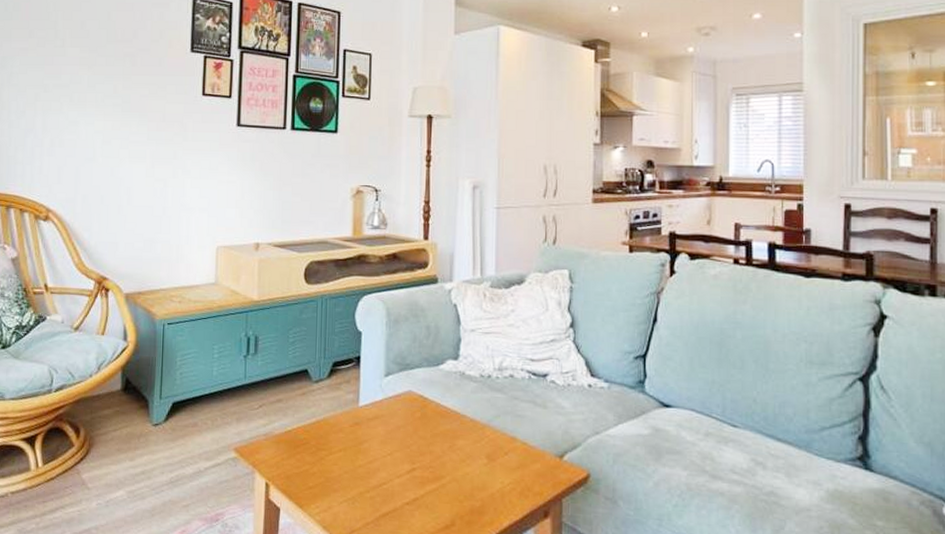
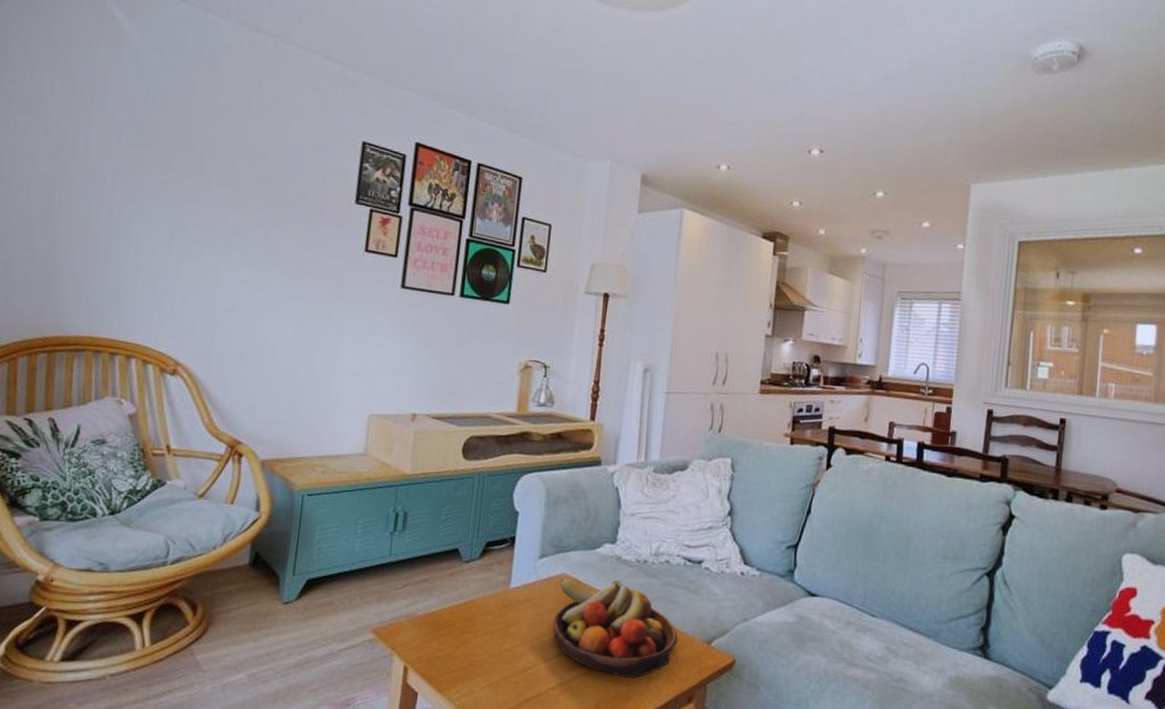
fruit bowl: none [403,395,529,493] -> present [552,578,678,678]

